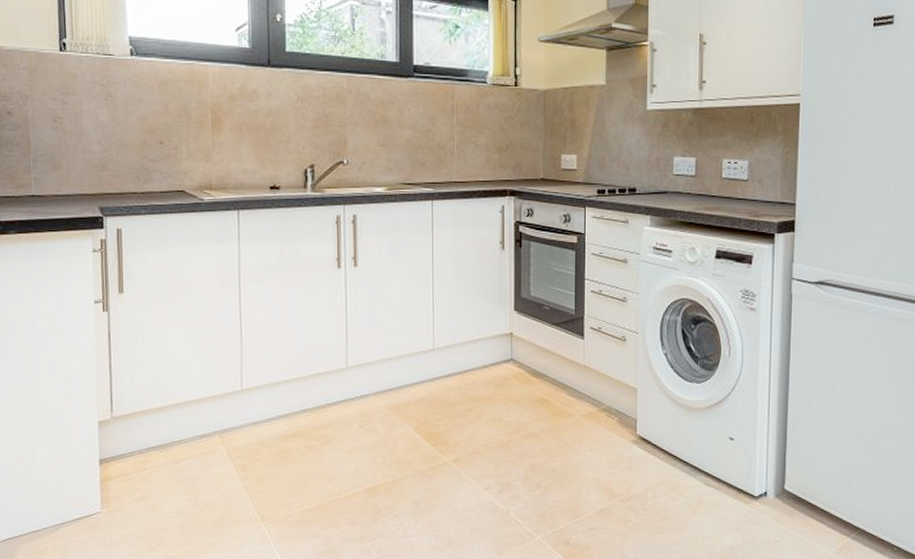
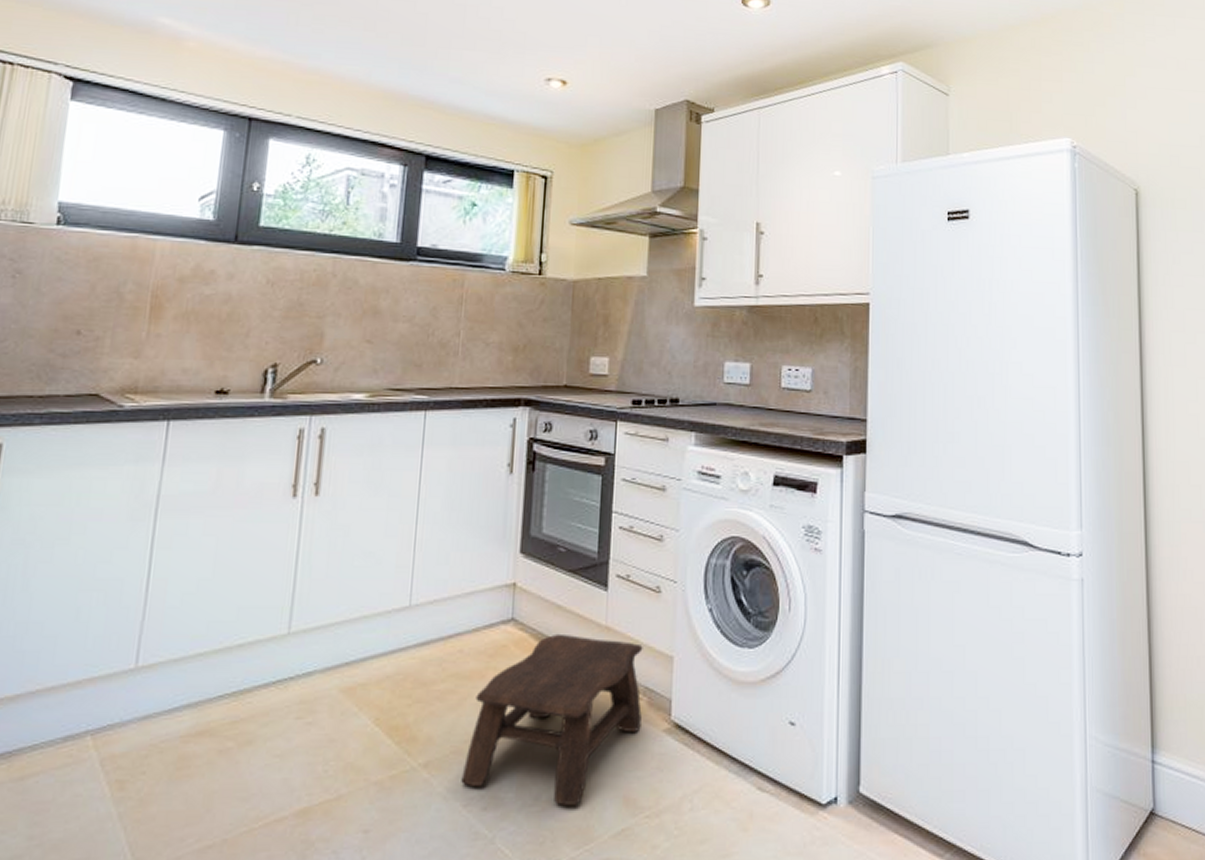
stool: none [482,370,614,491] -> present [461,633,643,805]

